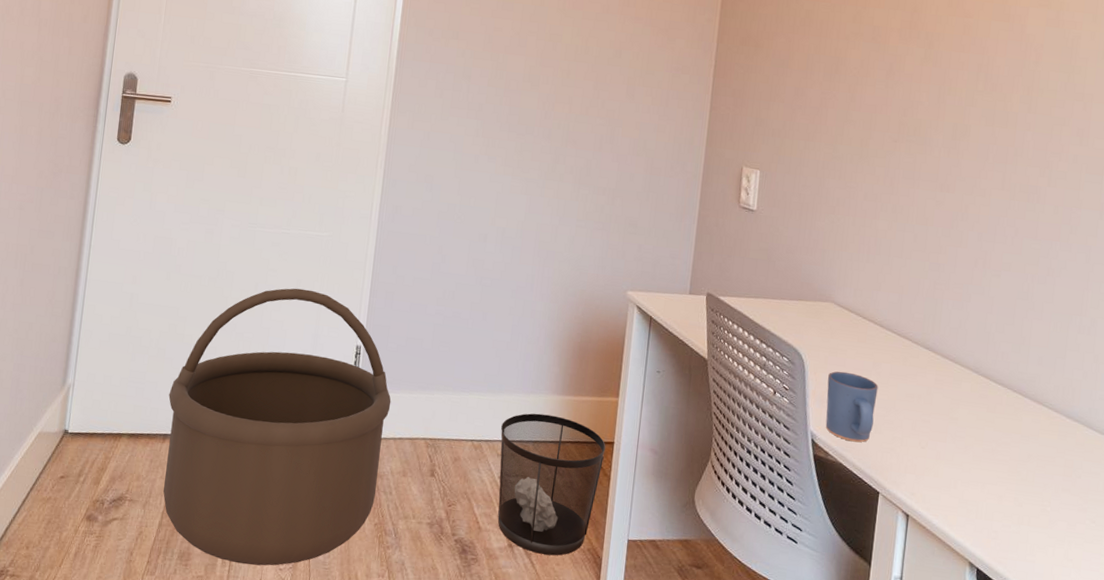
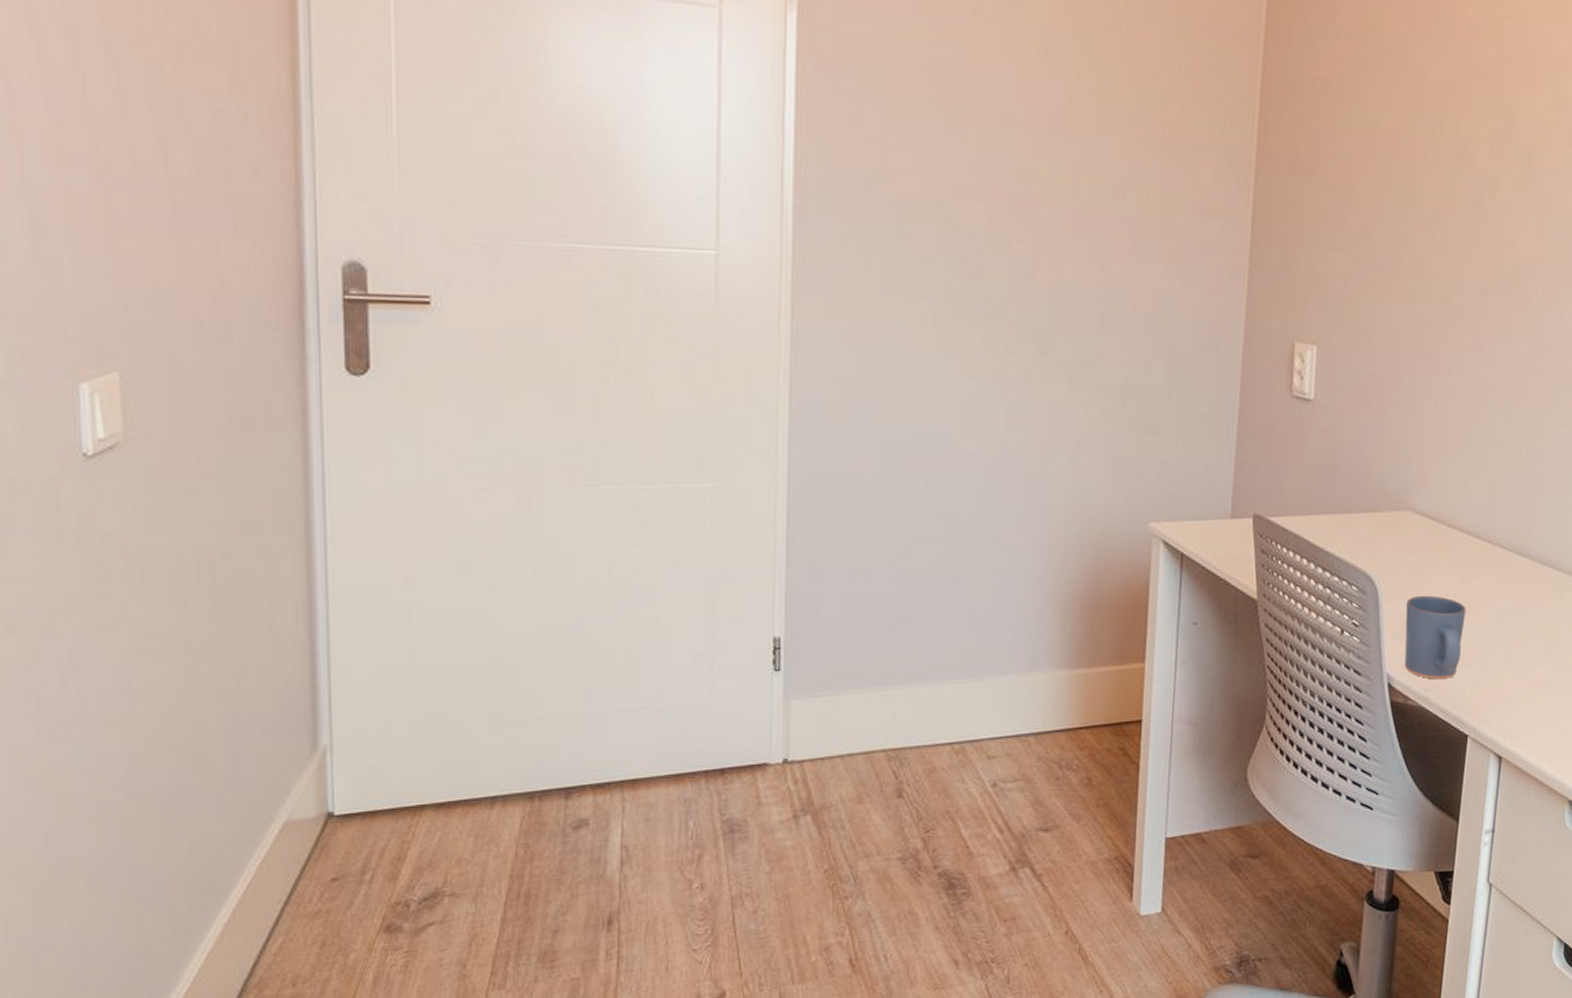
basket: present [163,288,391,566] -> none [491,567,832,953]
waste bin: present [497,413,606,556] -> none [990,697,1132,873]

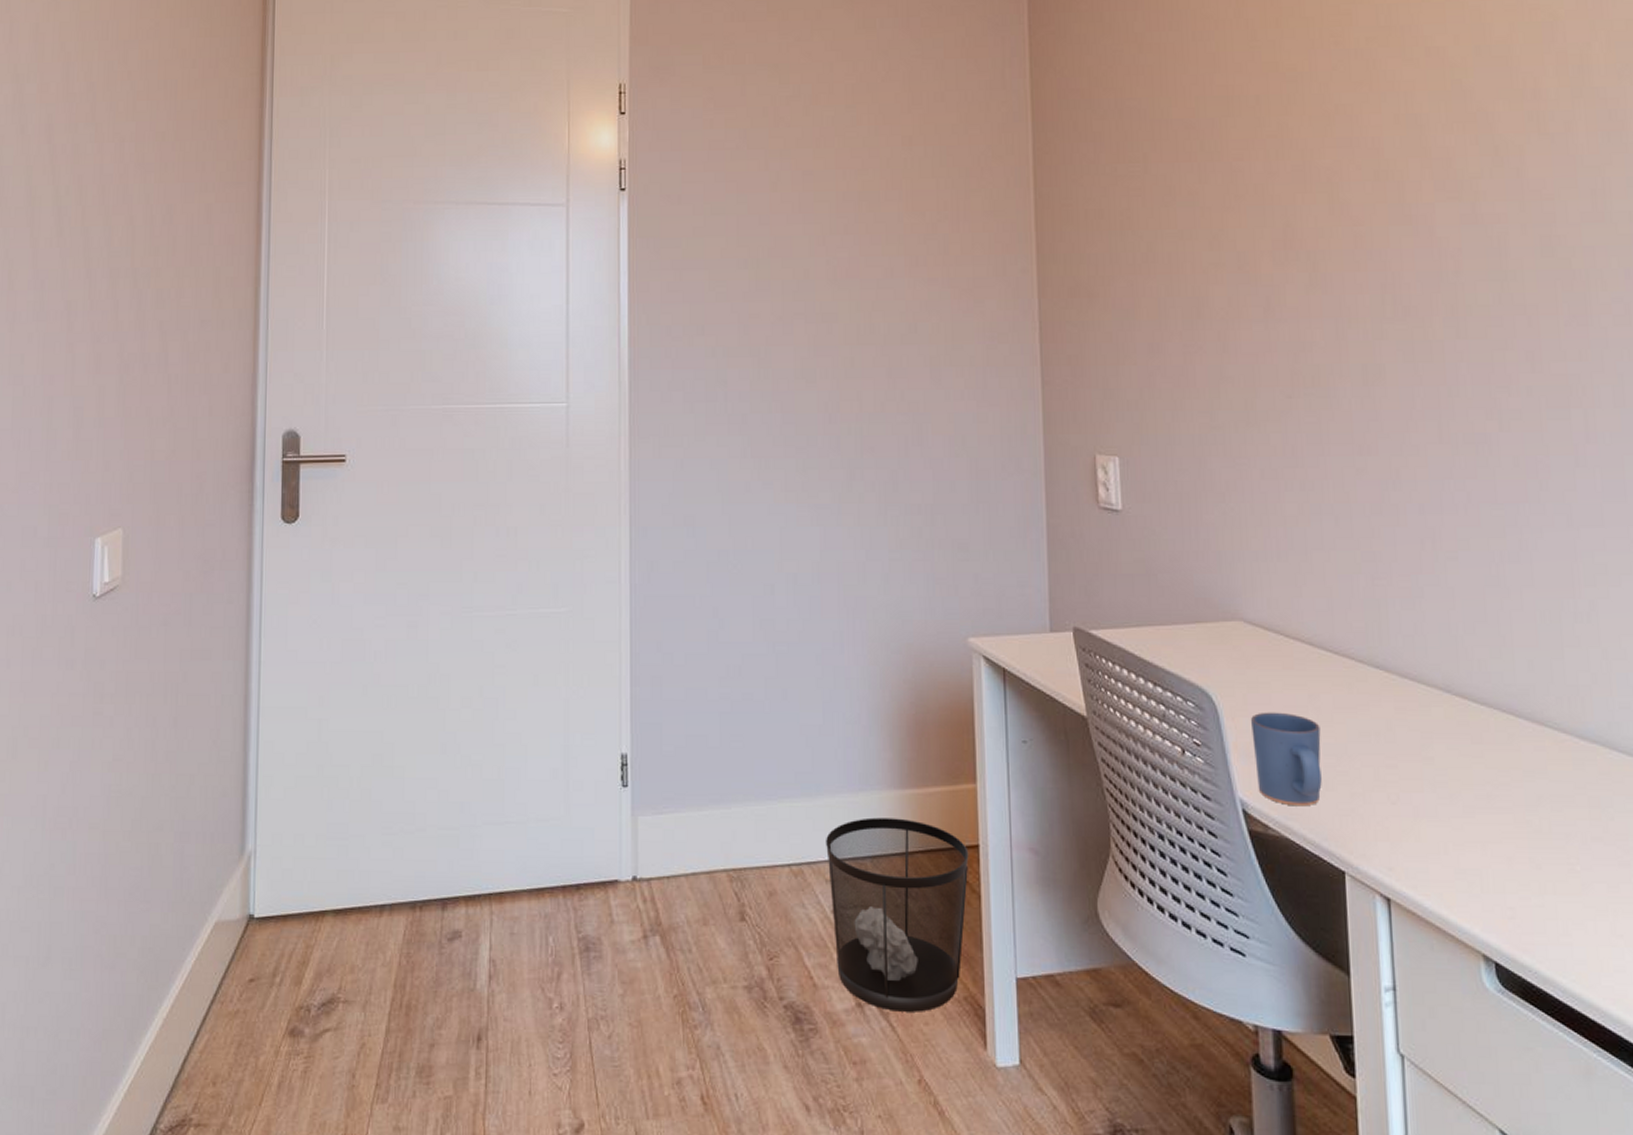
waste bin: none [990,697,1132,873] -> present [826,817,969,1012]

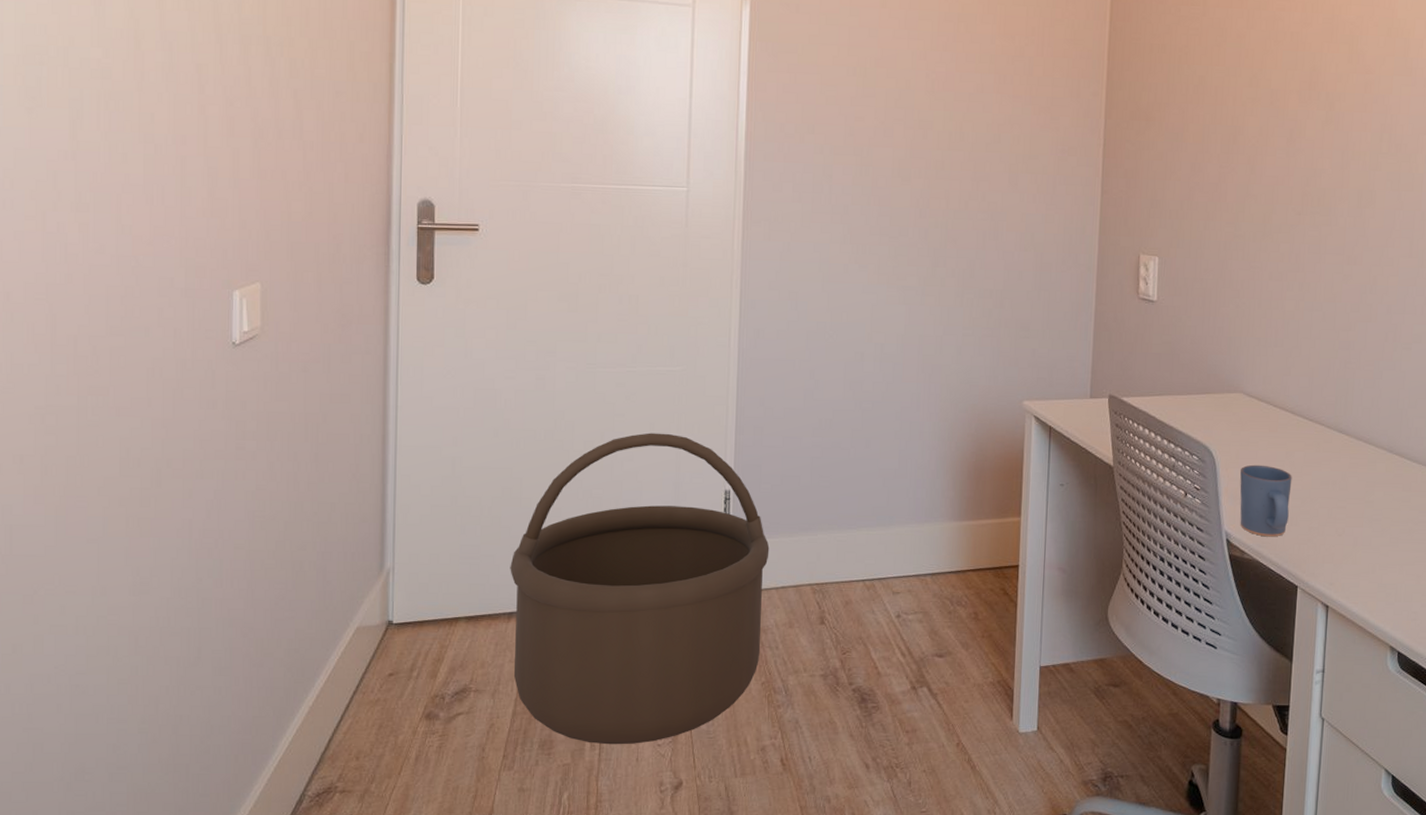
basket: none [381,686,676,1074] -> present [510,433,770,745]
waste bin: present [826,817,969,1012] -> none [895,543,1010,693]

